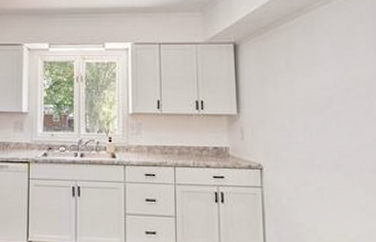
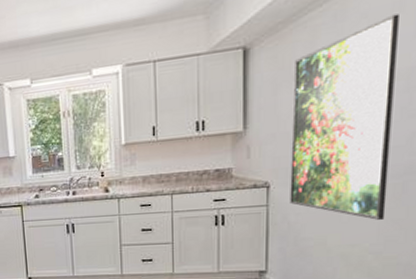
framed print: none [275,34,366,211] -> present [290,14,399,220]

